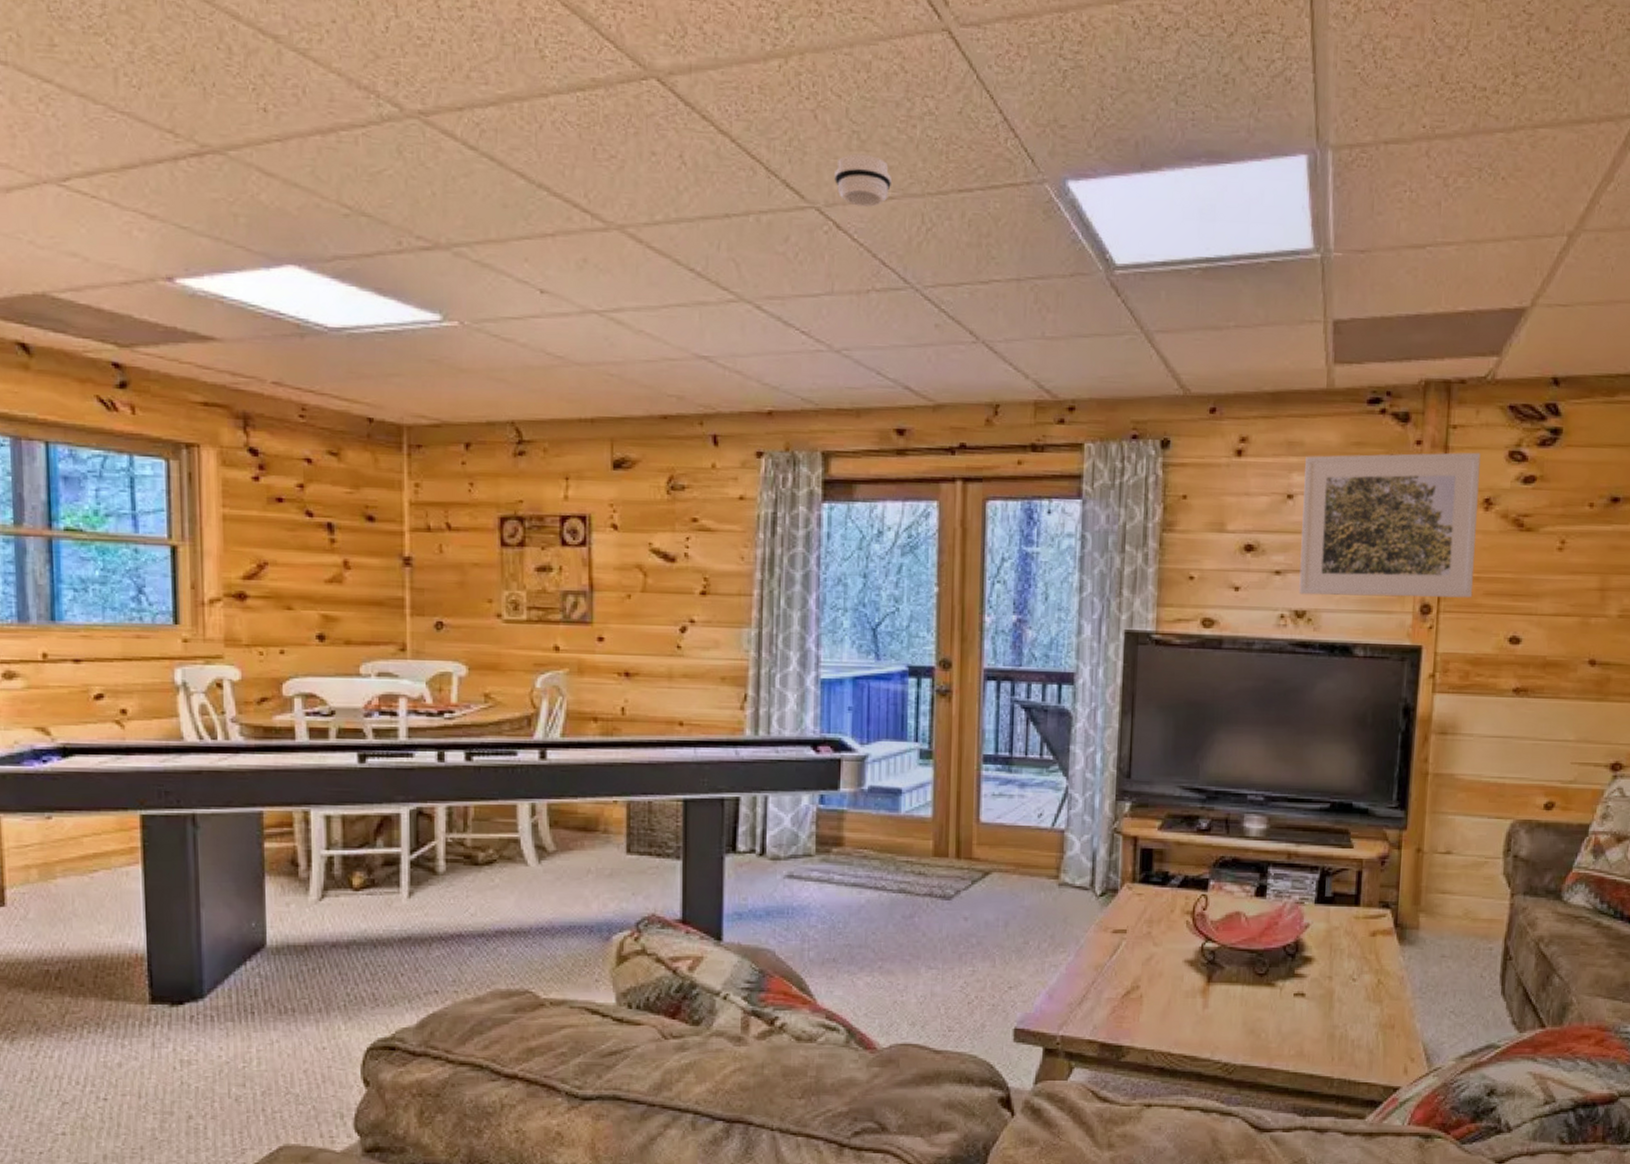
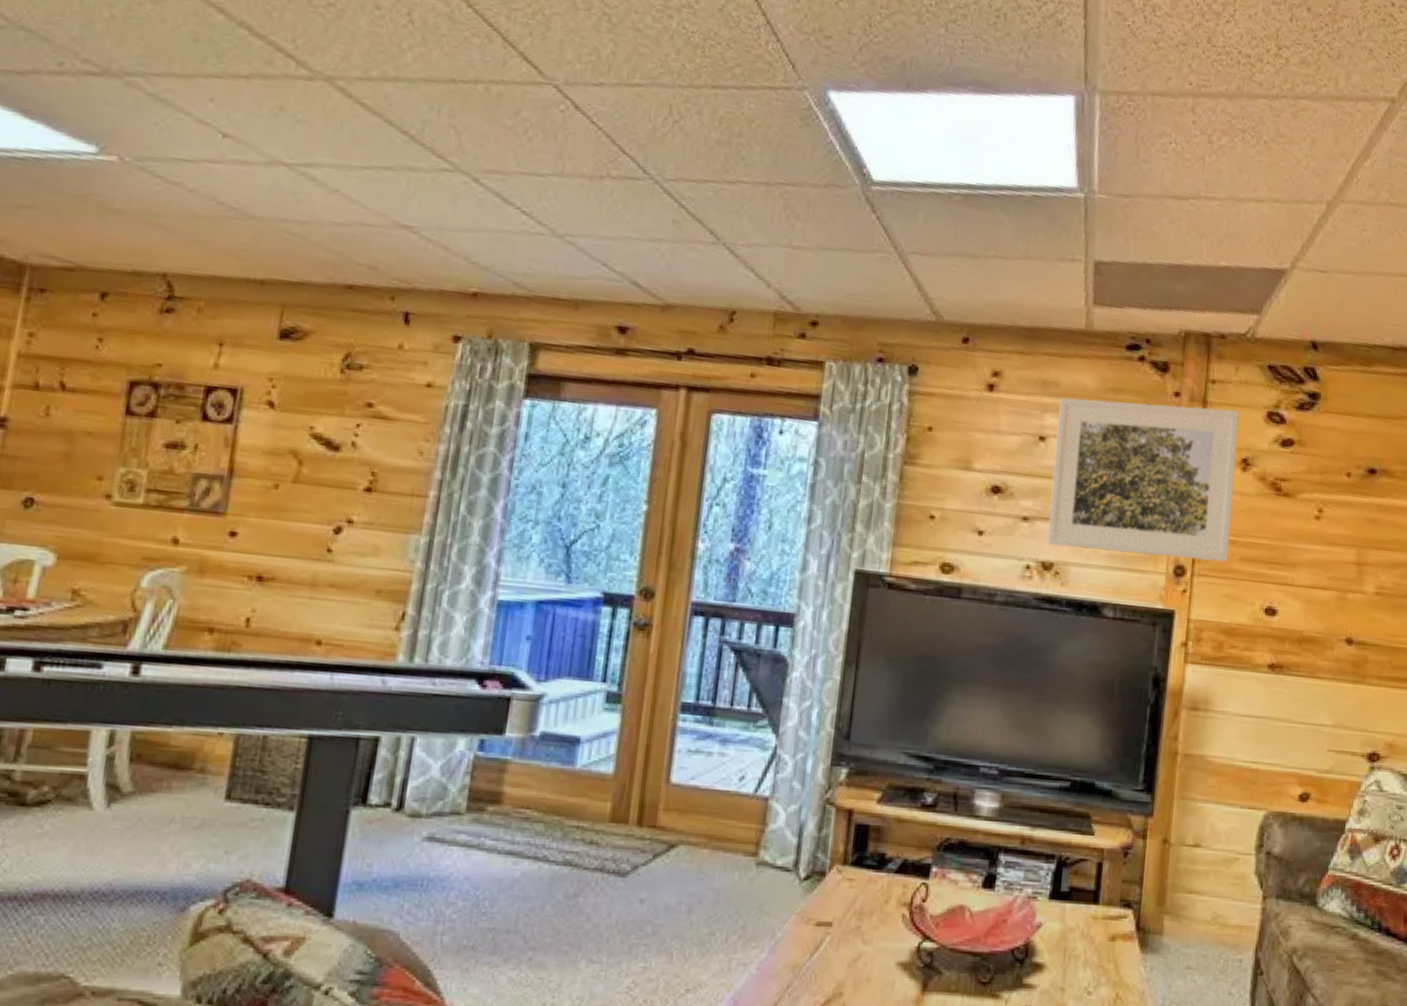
smoke detector: present [835,153,893,207] -> none [578,35,642,92]

